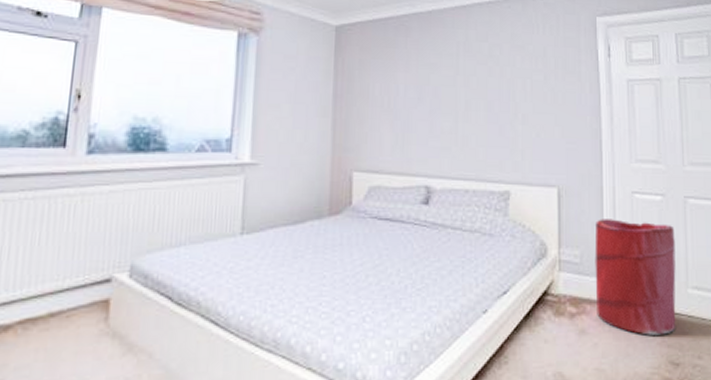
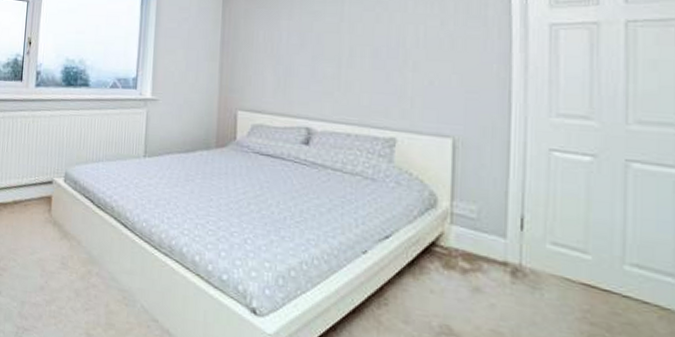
laundry hamper: present [594,219,676,335] -> none [495,175,609,311]

